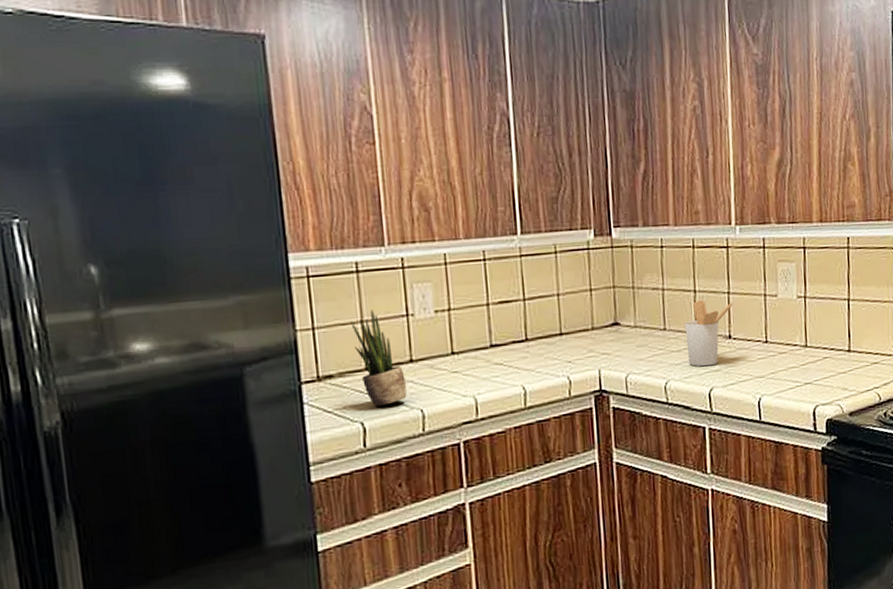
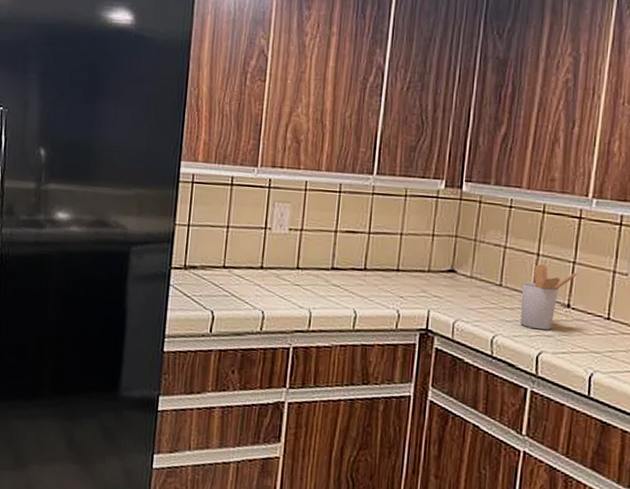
potted plant: present [351,310,407,407] -> none [218,218,254,301]

